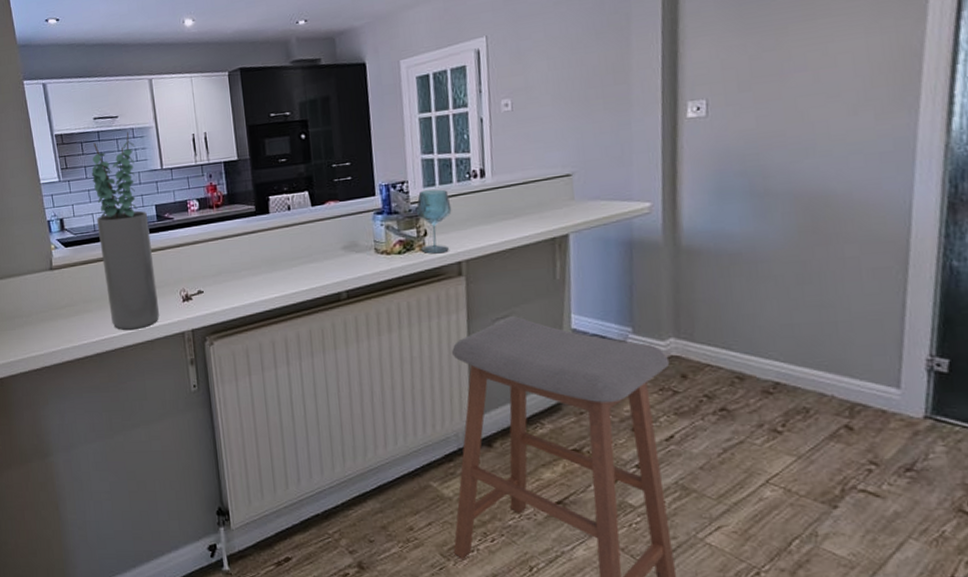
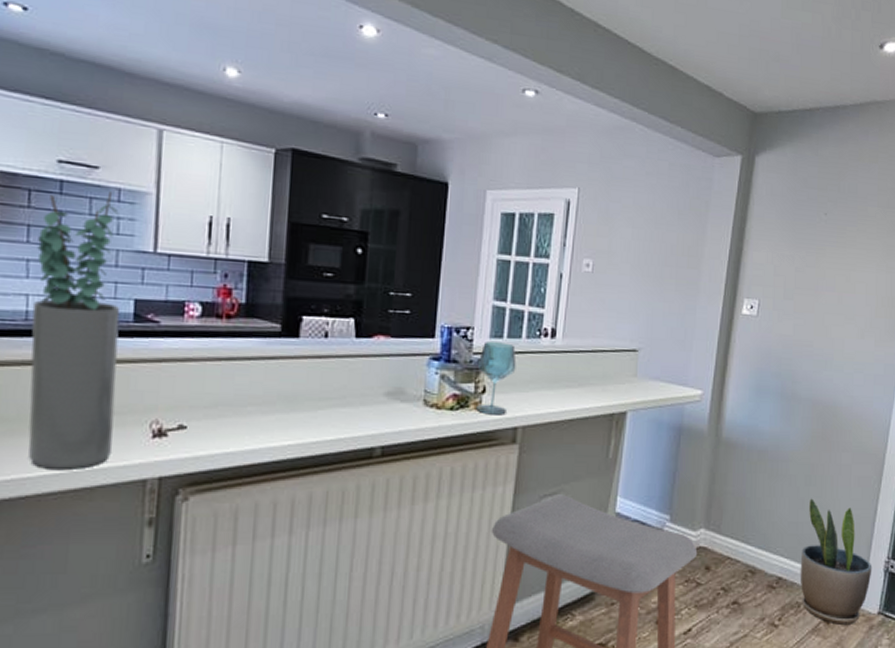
potted plant: none [802,297,909,430] -> present [800,498,872,625]

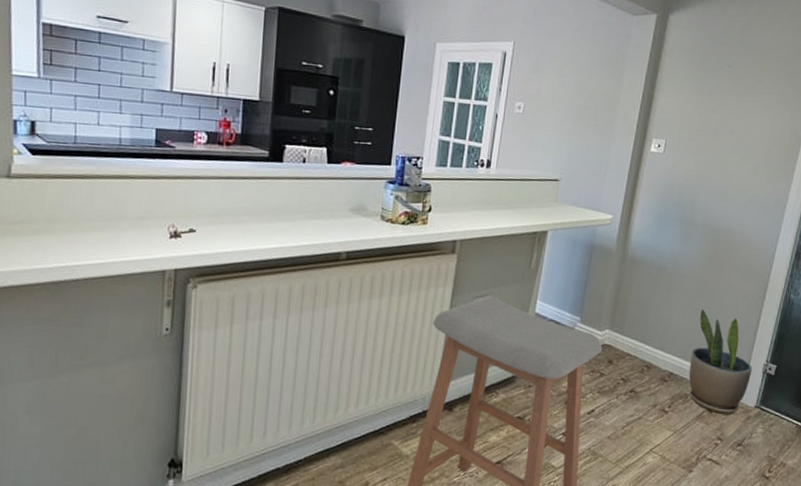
vase: present [28,192,121,469] -> none [78,42,145,261]
wine glass: present [476,342,517,415] -> none [423,169,457,230]

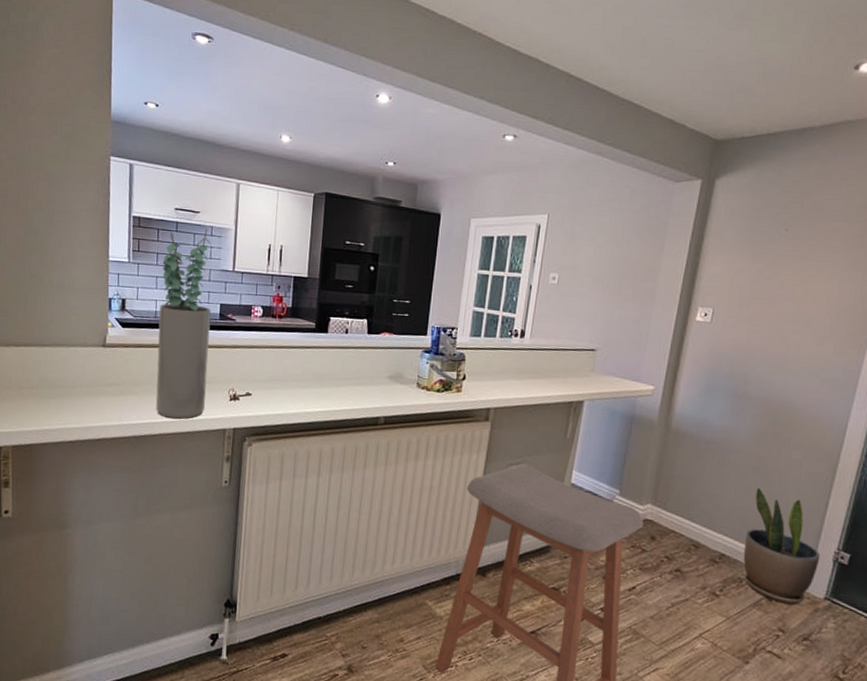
vase: none [78,42,145,261] -> present [156,229,212,419]

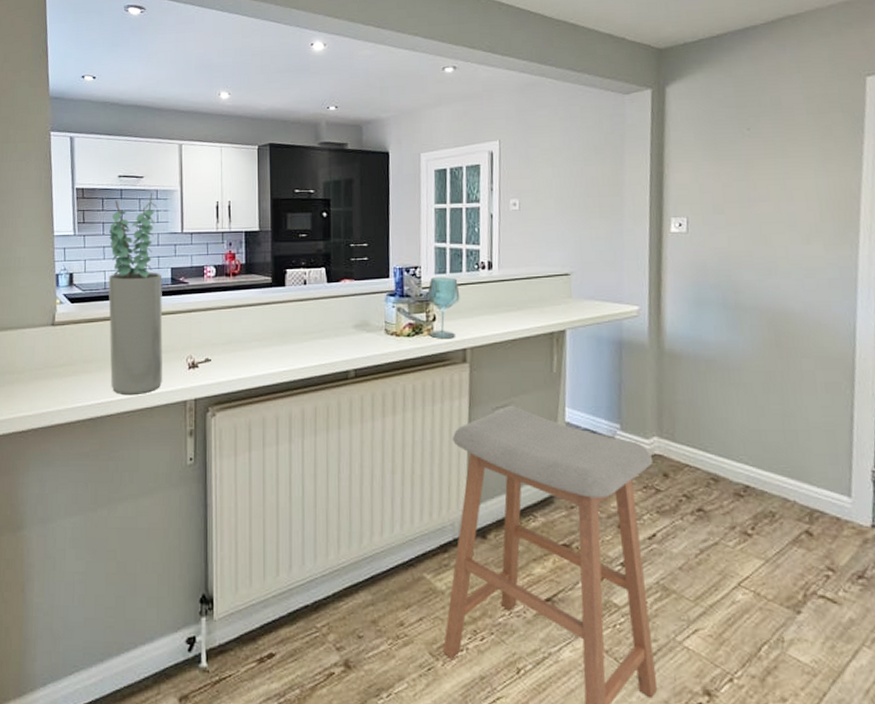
wine glass: none [458,339,491,398] -> present [426,277,460,339]
potted plant: present [743,487,821,605] -> none [768,406,858,537]

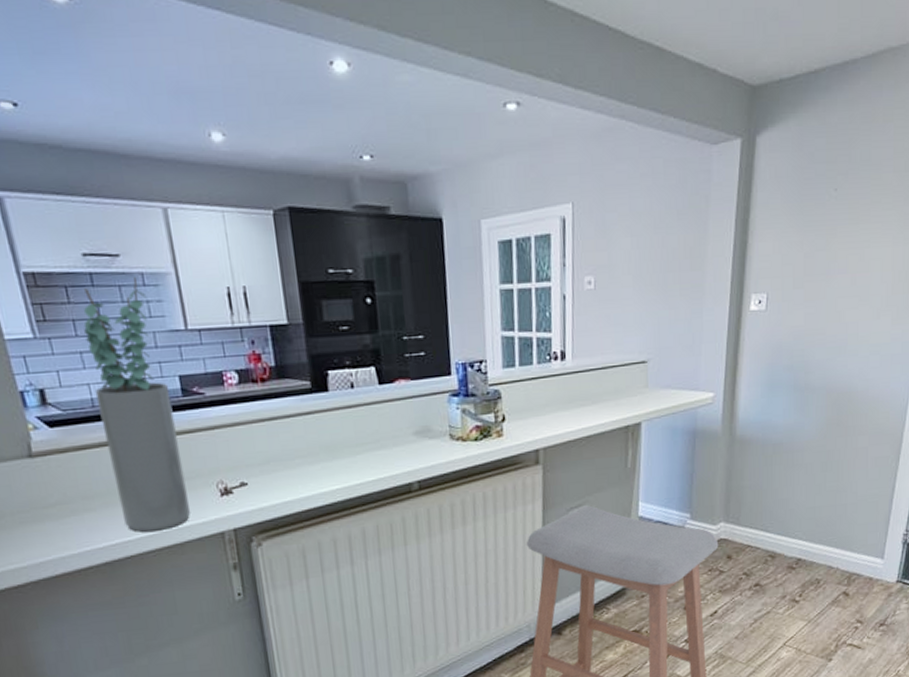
wine glass: present [426,277,460,339] -> none [494,371,531,441]

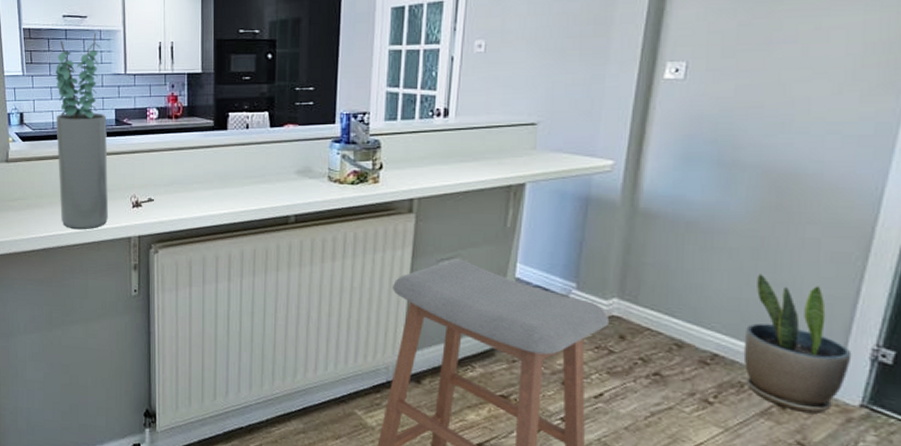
potted plant: none [818,483,891,595] -> present [743,273,852,413]

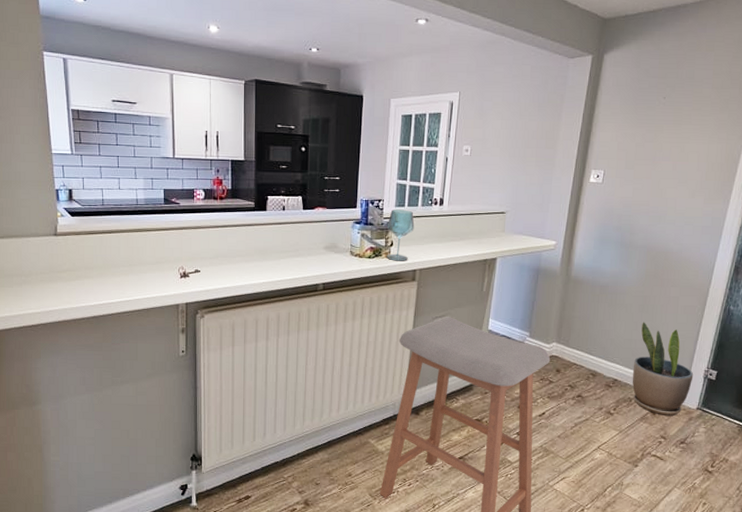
vase: present [56,33,109,229] -> none [105,119,158,298]
wine glass: none [374,124,411,188] -> present [387,210,415,261]

